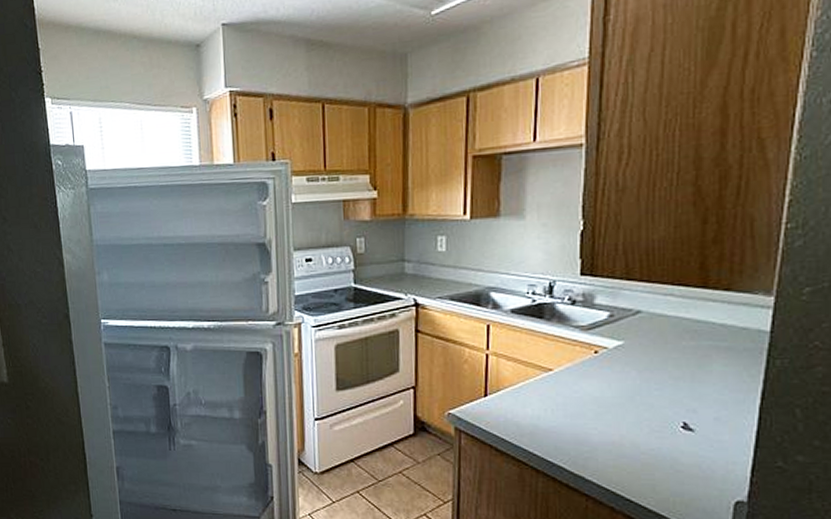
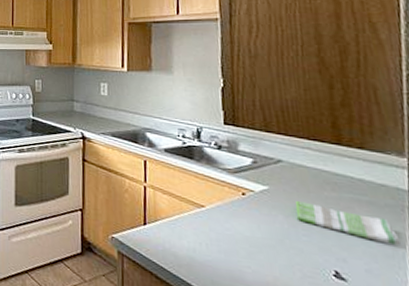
dish towel: none [650,354,753,389] -> present [295,201,401,245]

